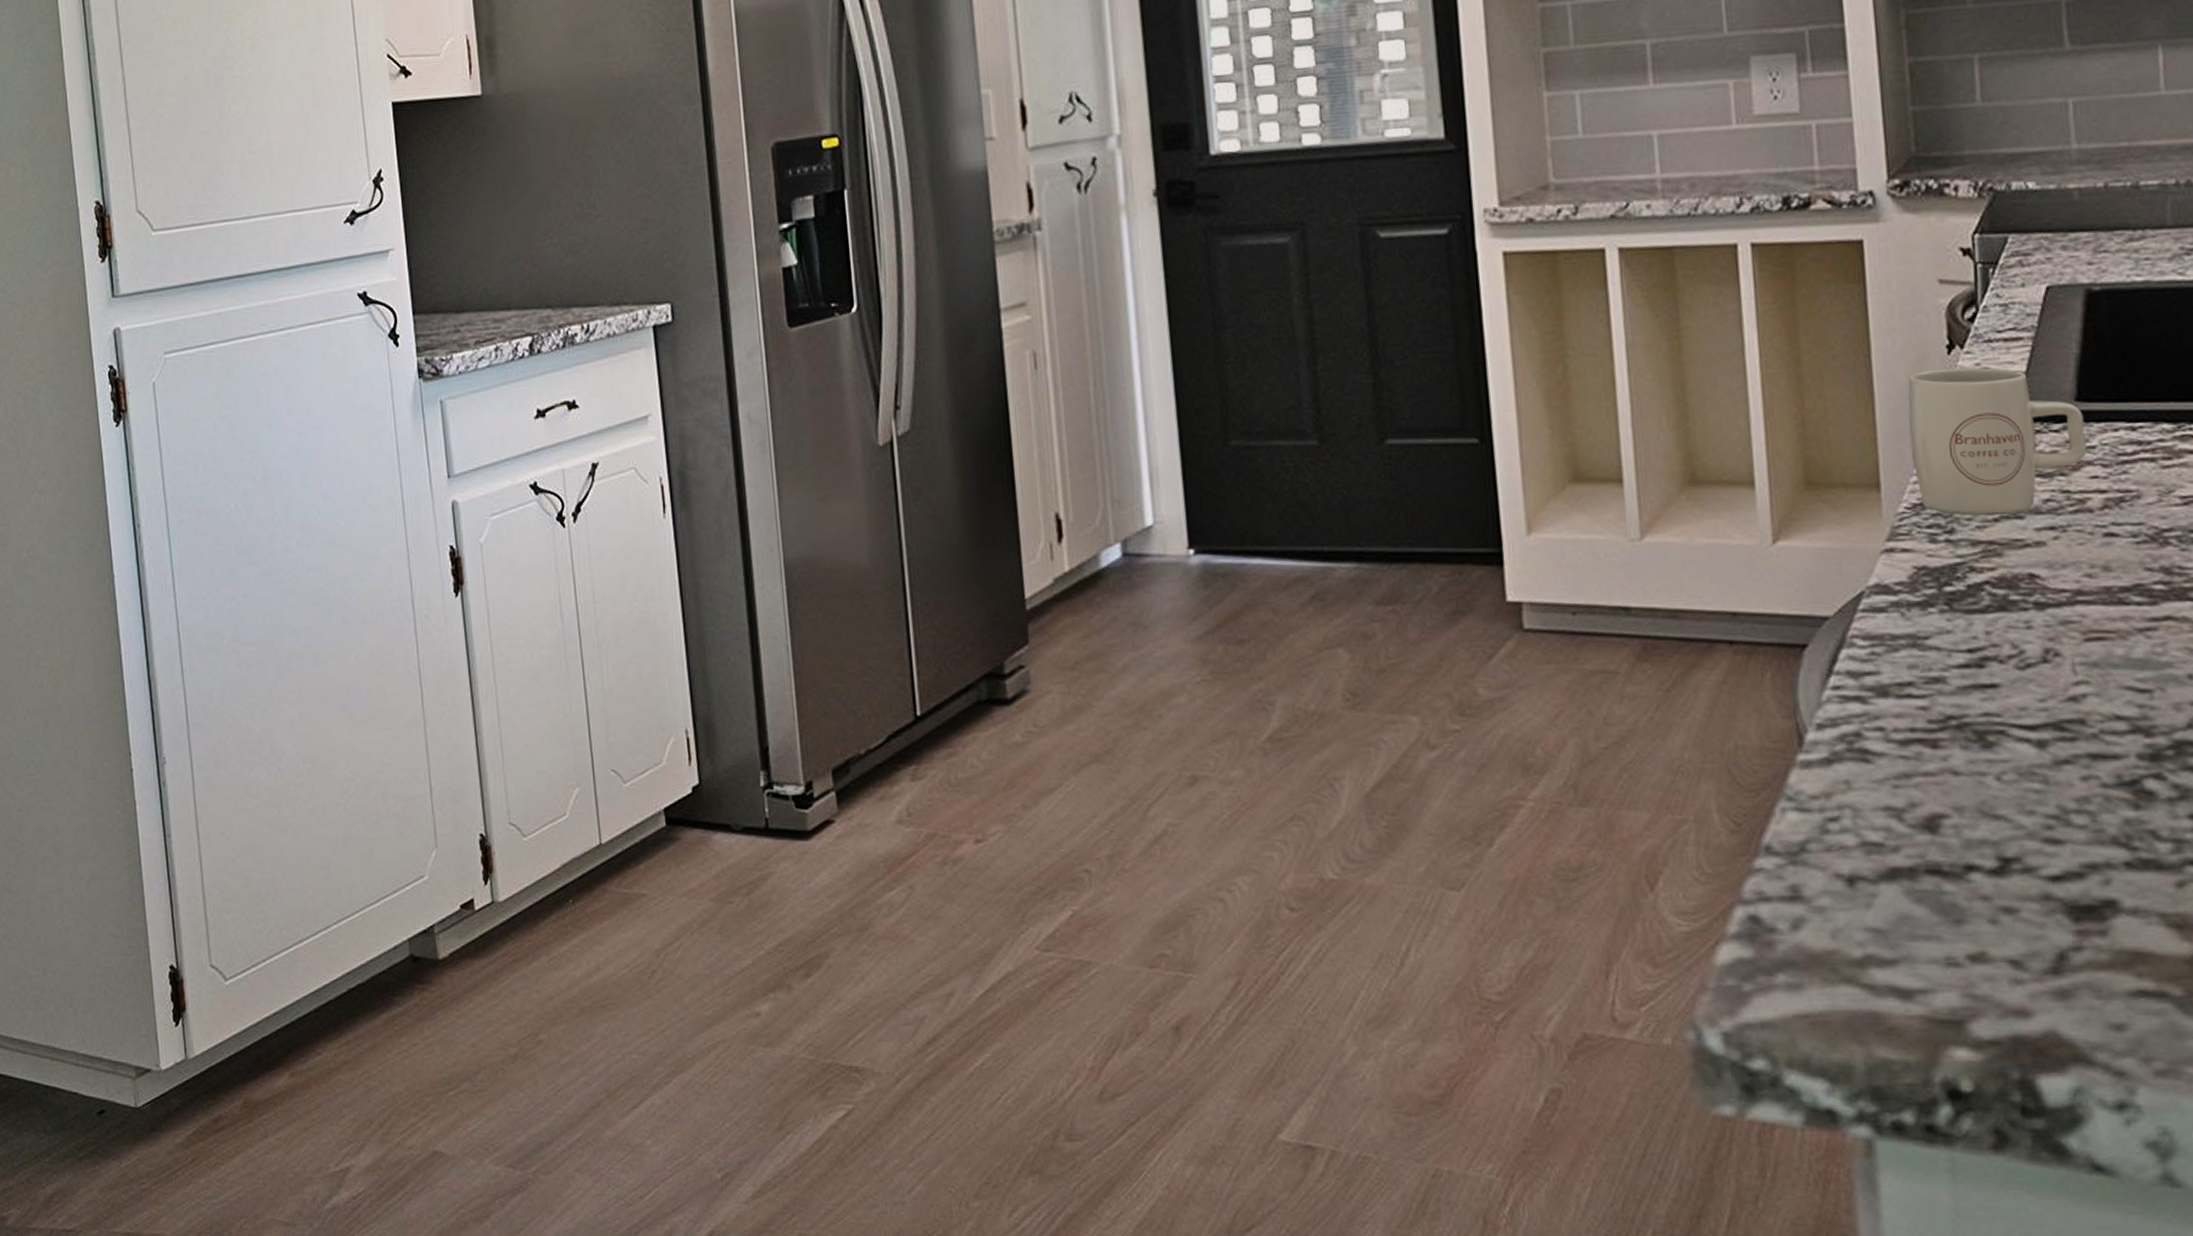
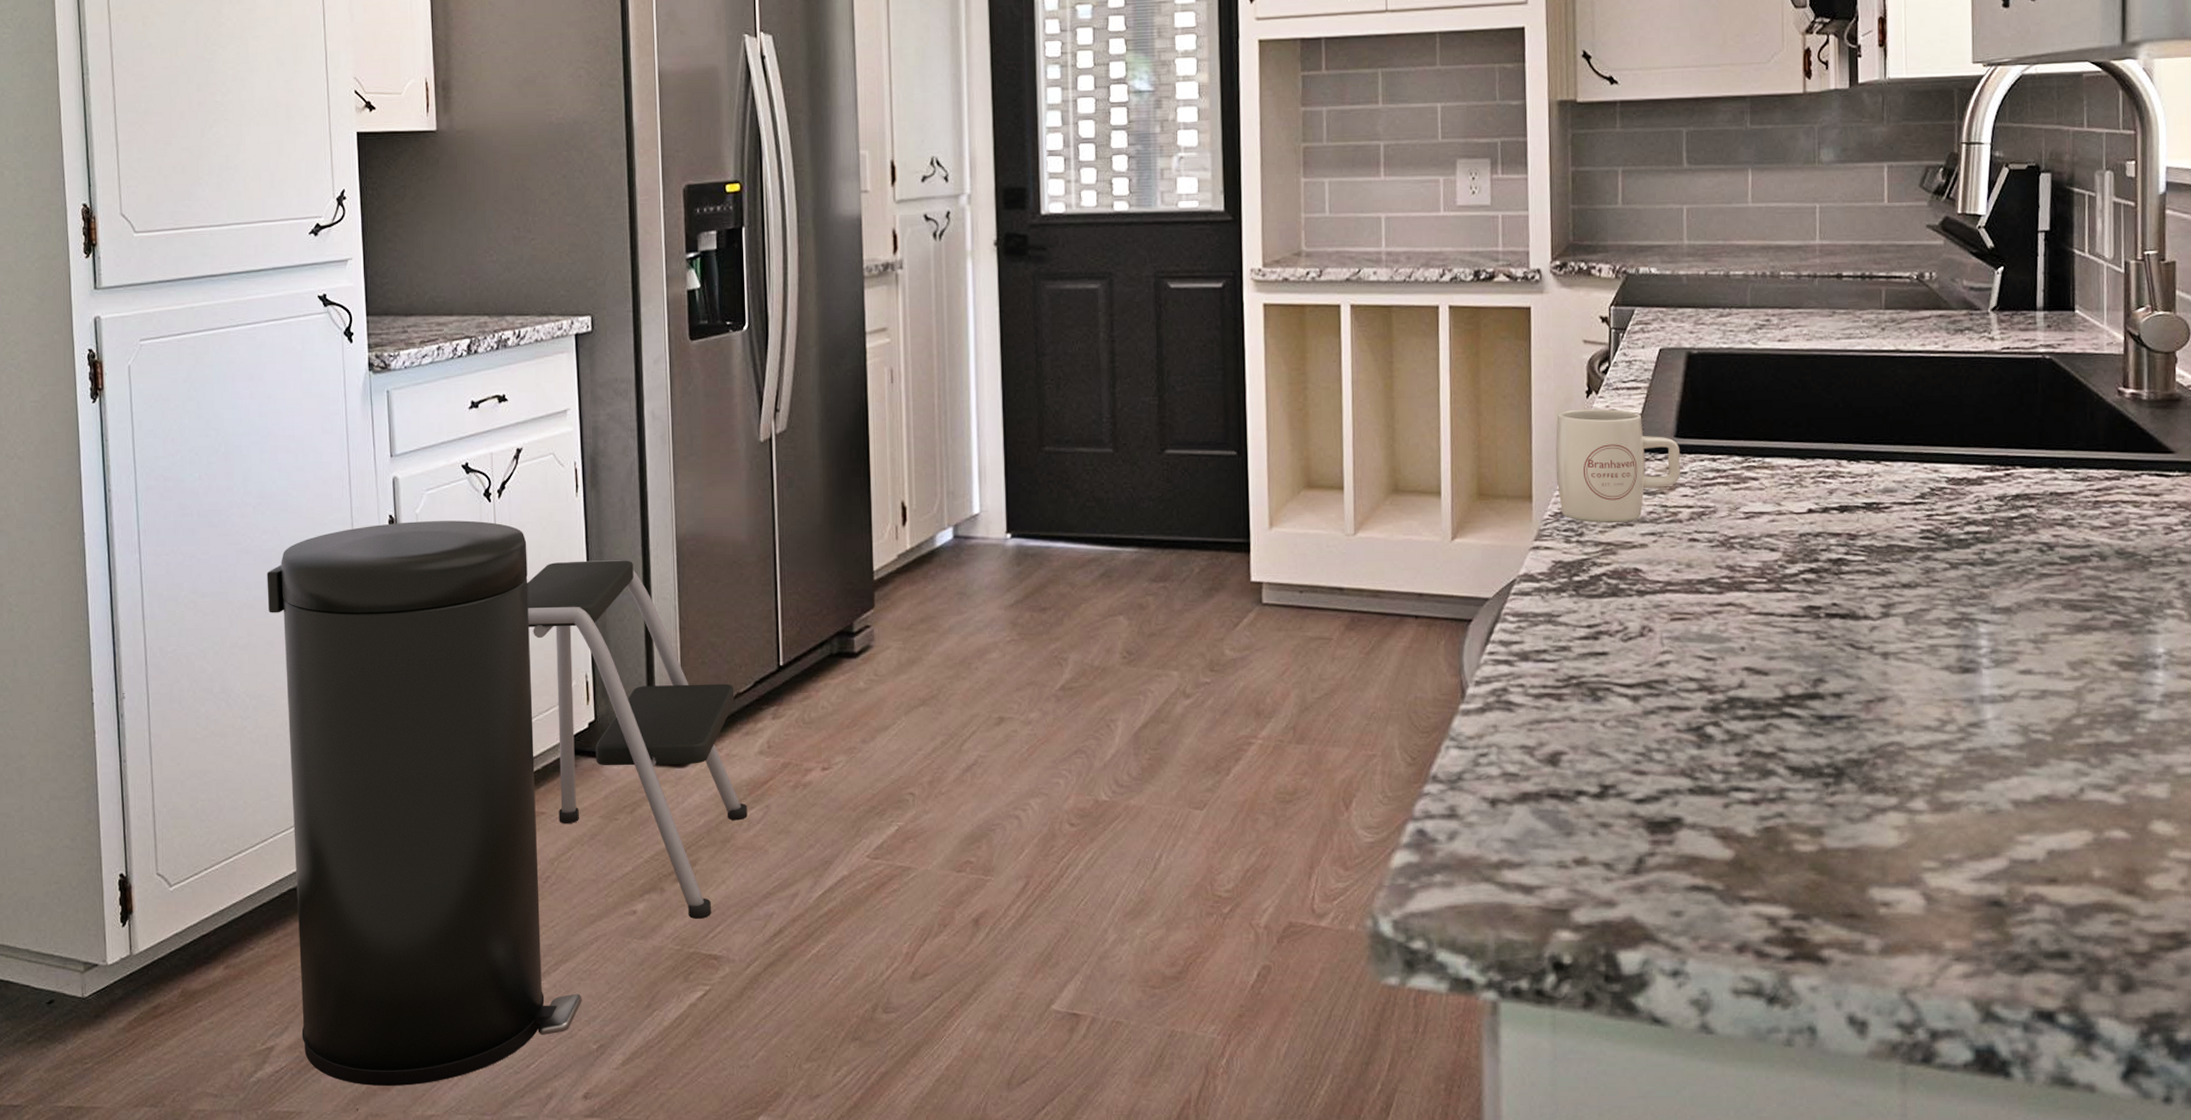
pedal bin: none [315,549,701,1218] -> present [266,520,582,1087]
step stool: none [611,592,887,1023] -> present [527,560,747,919]

